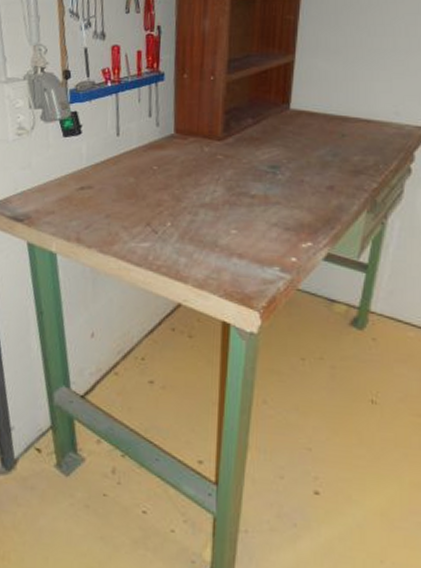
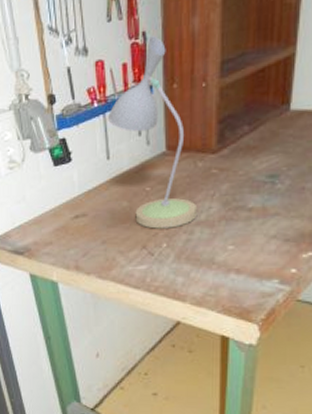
desk lamp: none [120,31,203,208] -> present [108,36,198,229]

